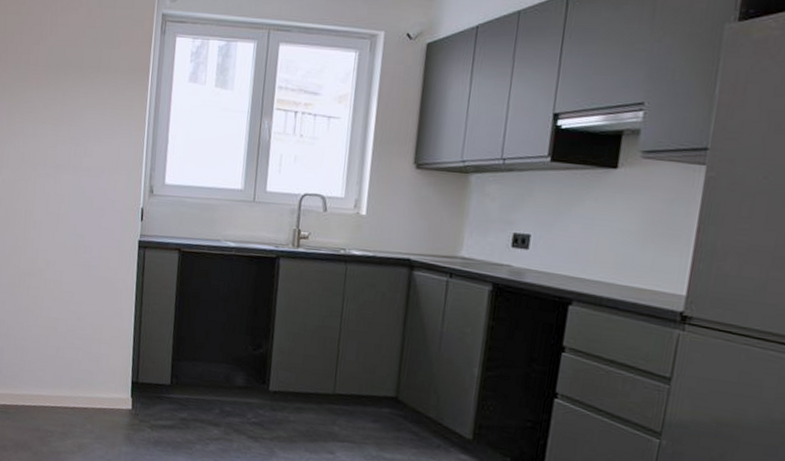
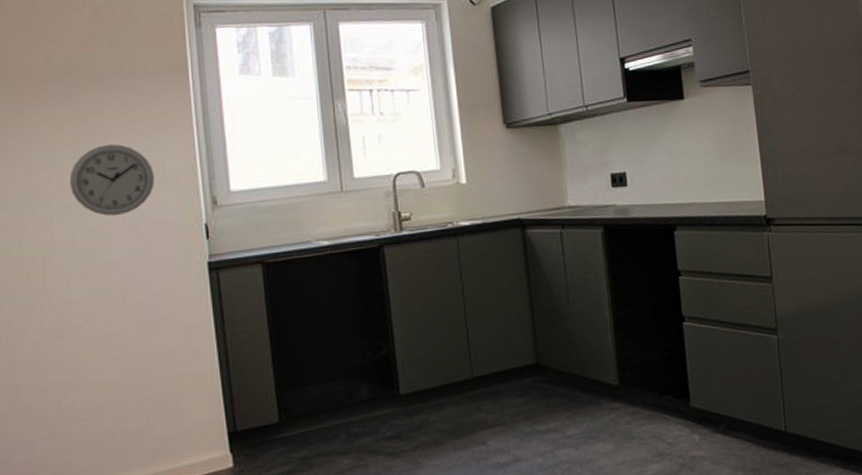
wall clock: none [51,128,111,188] -> present [69,144,155,216]

